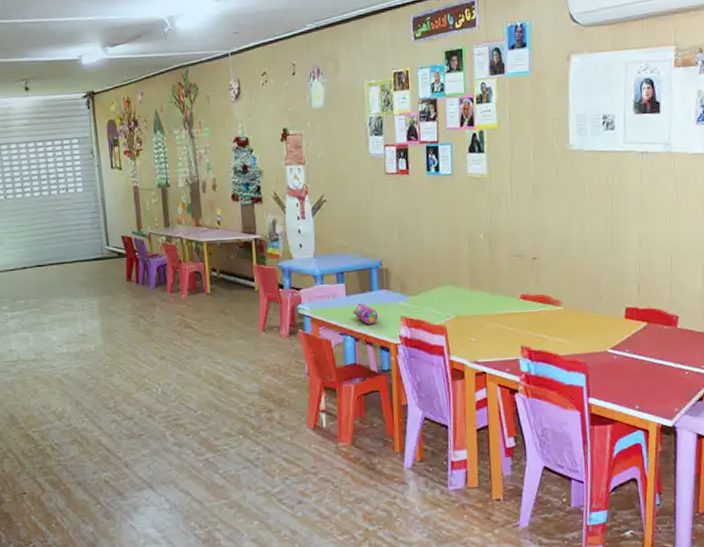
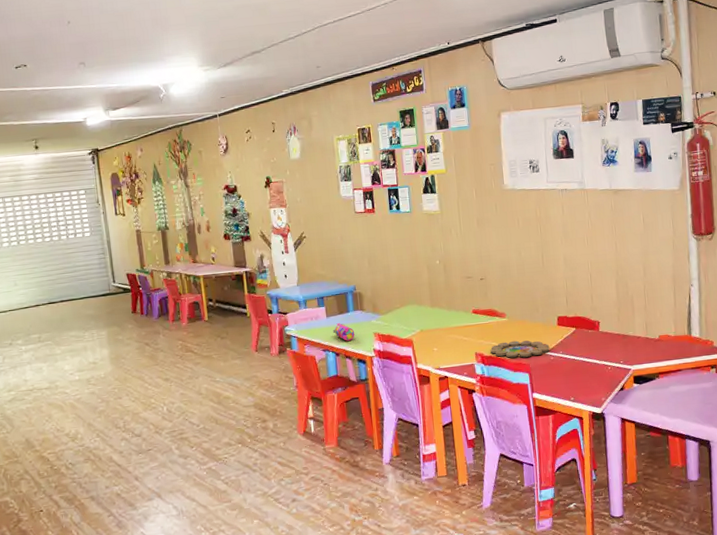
memory game: none [539,334,613,355] -> present [490,340,549,358]

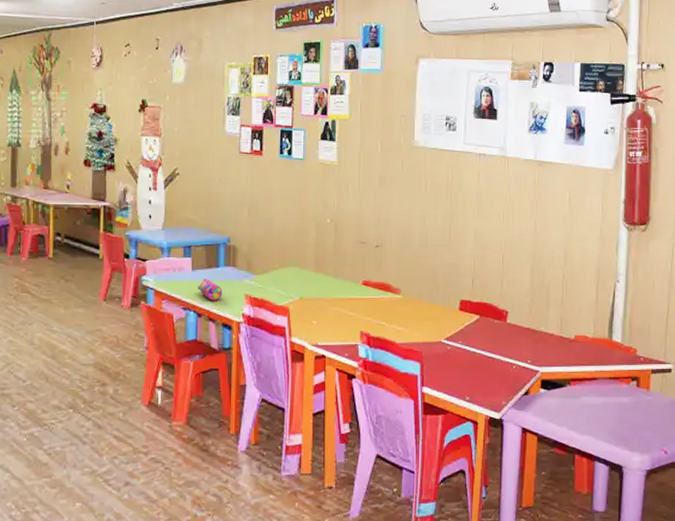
memory game: present [490,340,549,358] -> none [378,322,447,344]

